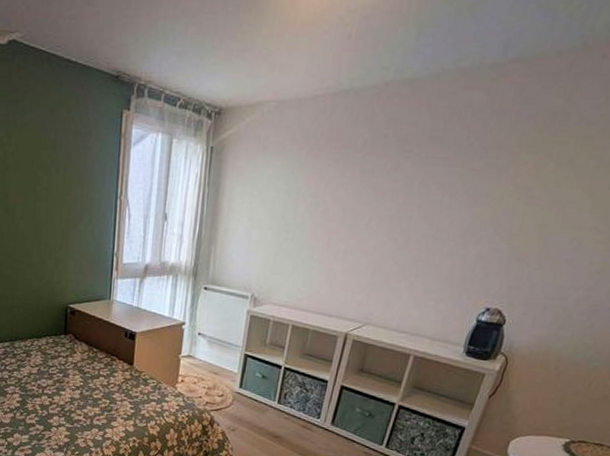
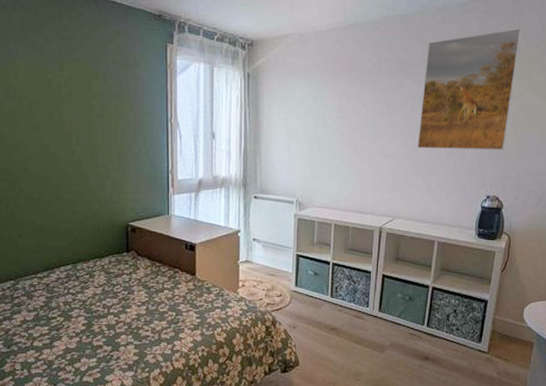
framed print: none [406,99,575,255] -> present [417,28,521,150]

